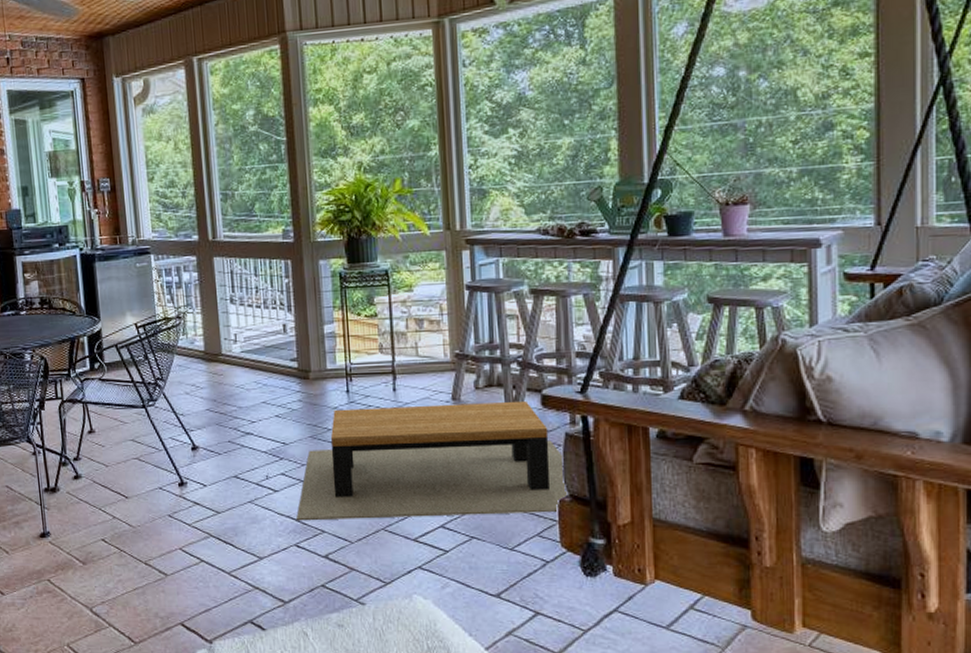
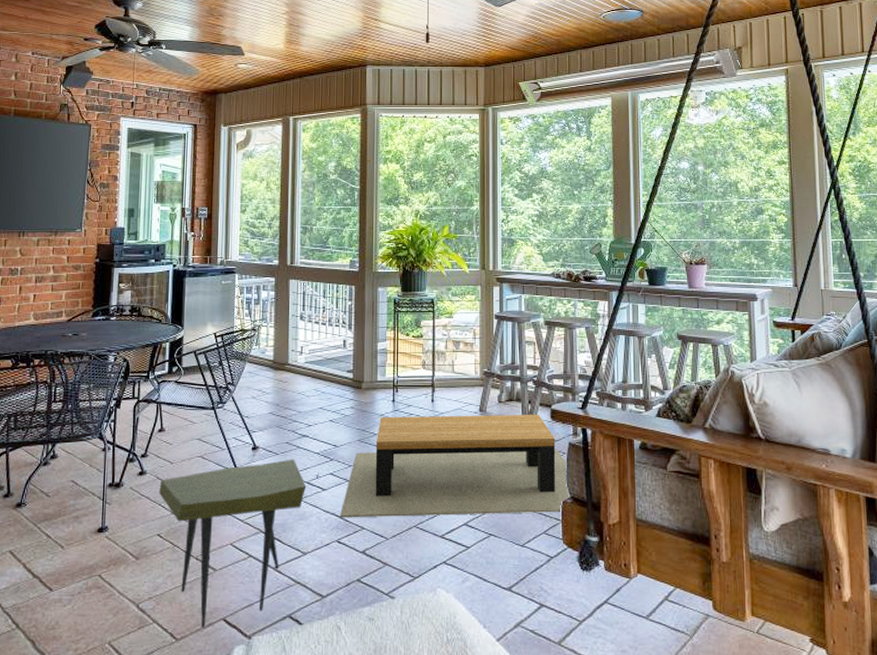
side table: none [97,458,256,631] -> present [159,459,307,627]

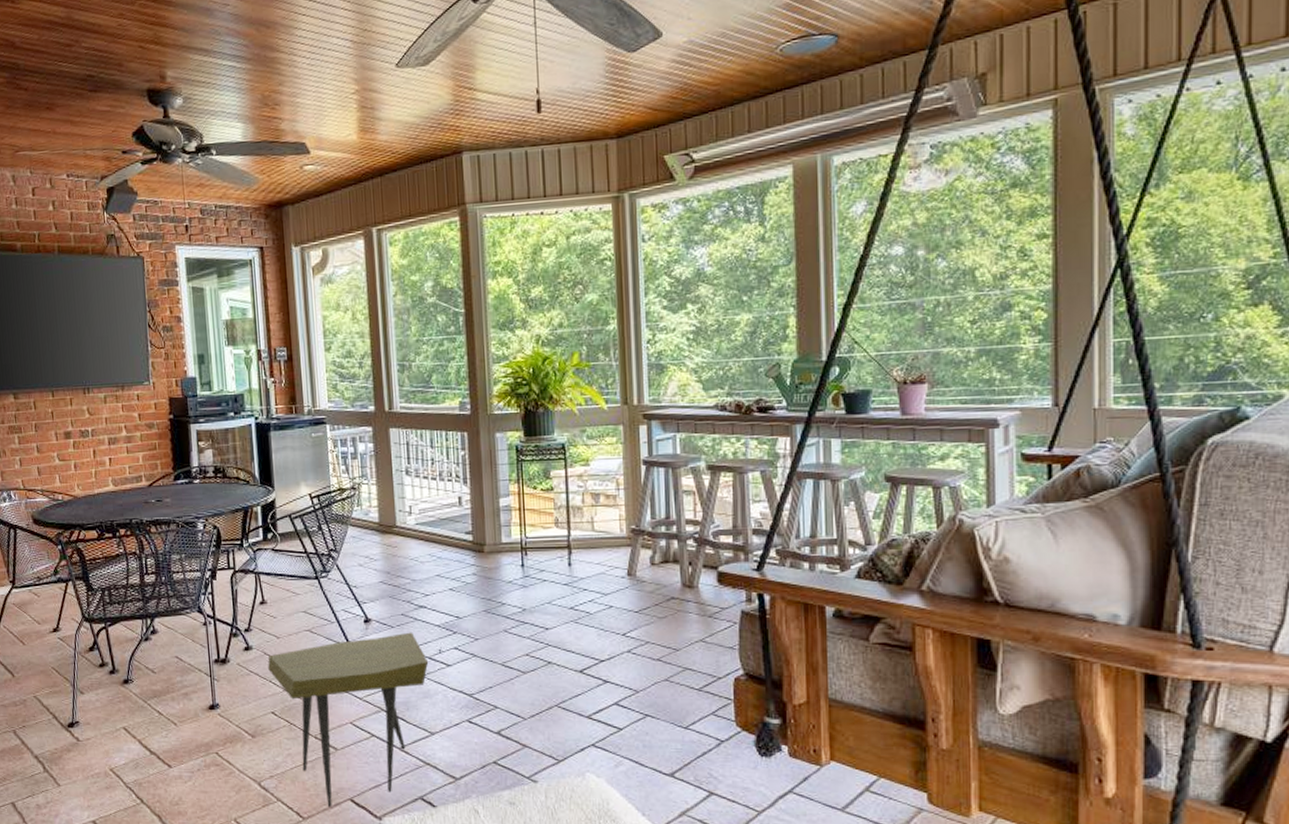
coffee table: present [340,414,568,518] -> none [469,577,742,696]

